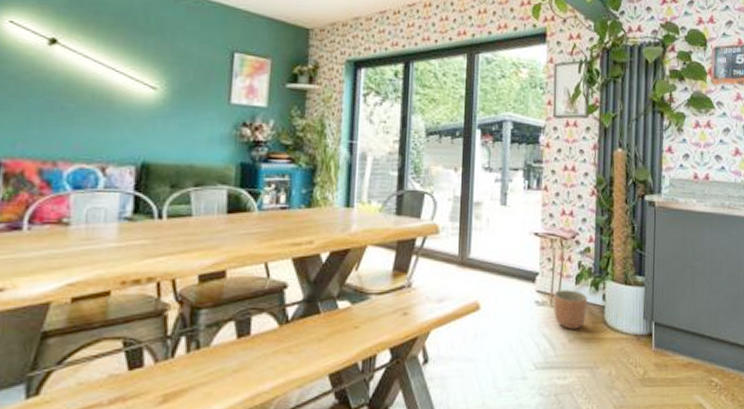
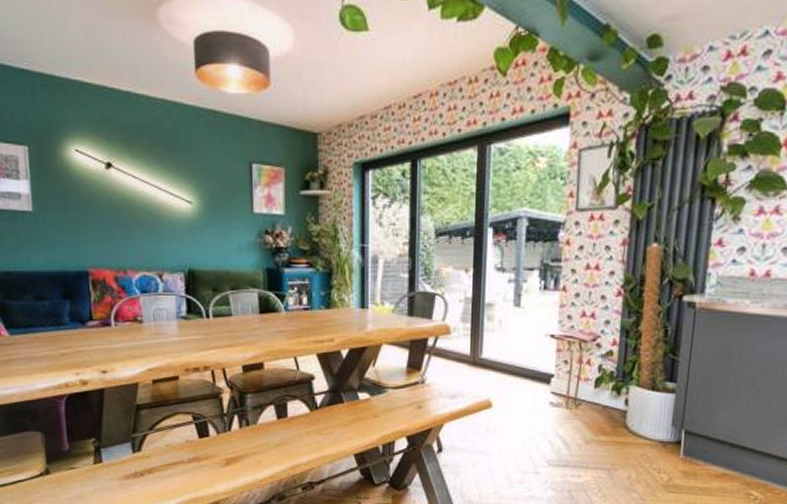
planter: present [554,290,588,329] -> none [569,393,608,431]

